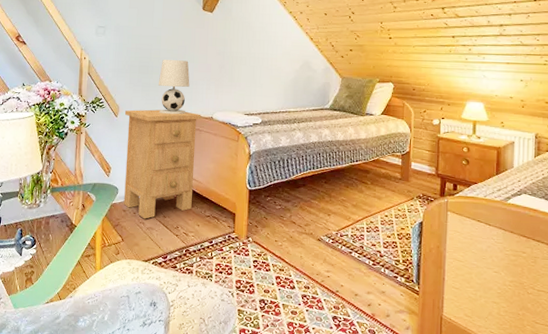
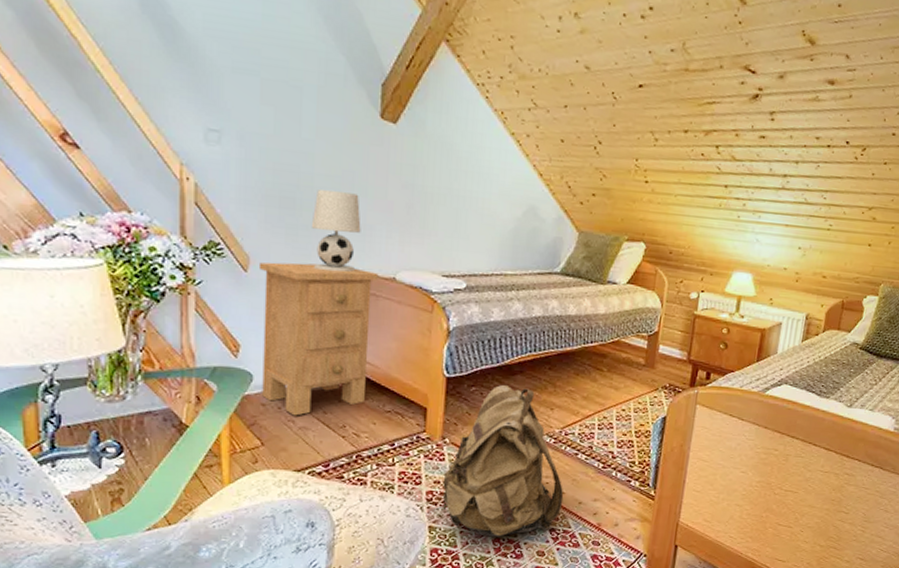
backpack: none [247,196,343,322] -> present [441,385,564,537]

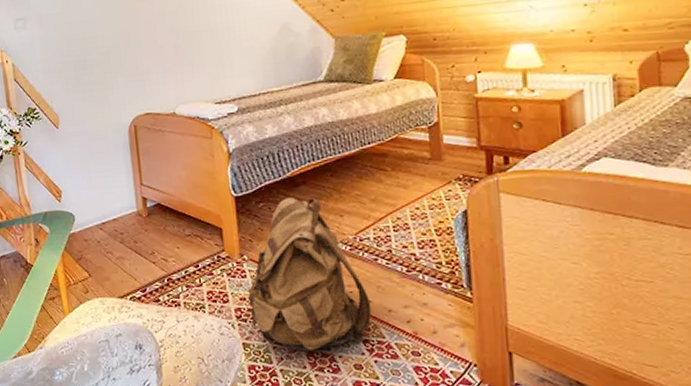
nightstand: present [258,262,379,416] -> none [66,109,167,248]
table lamp: present [311,190,361,273] -> none [101,46,142,117]

